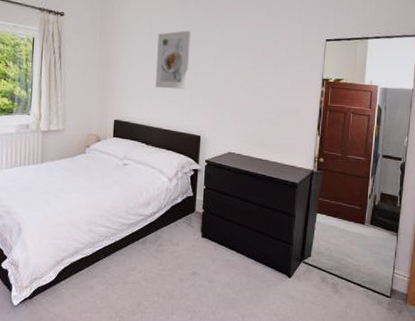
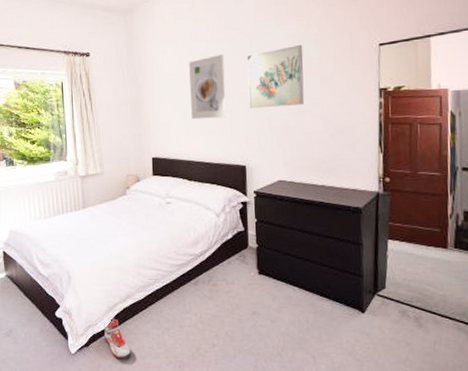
sneaker: none [49,272,73,313] -> present [104,318,131,360]
wall art: none [209,31,262,86] -> present [247,44,305,109]

